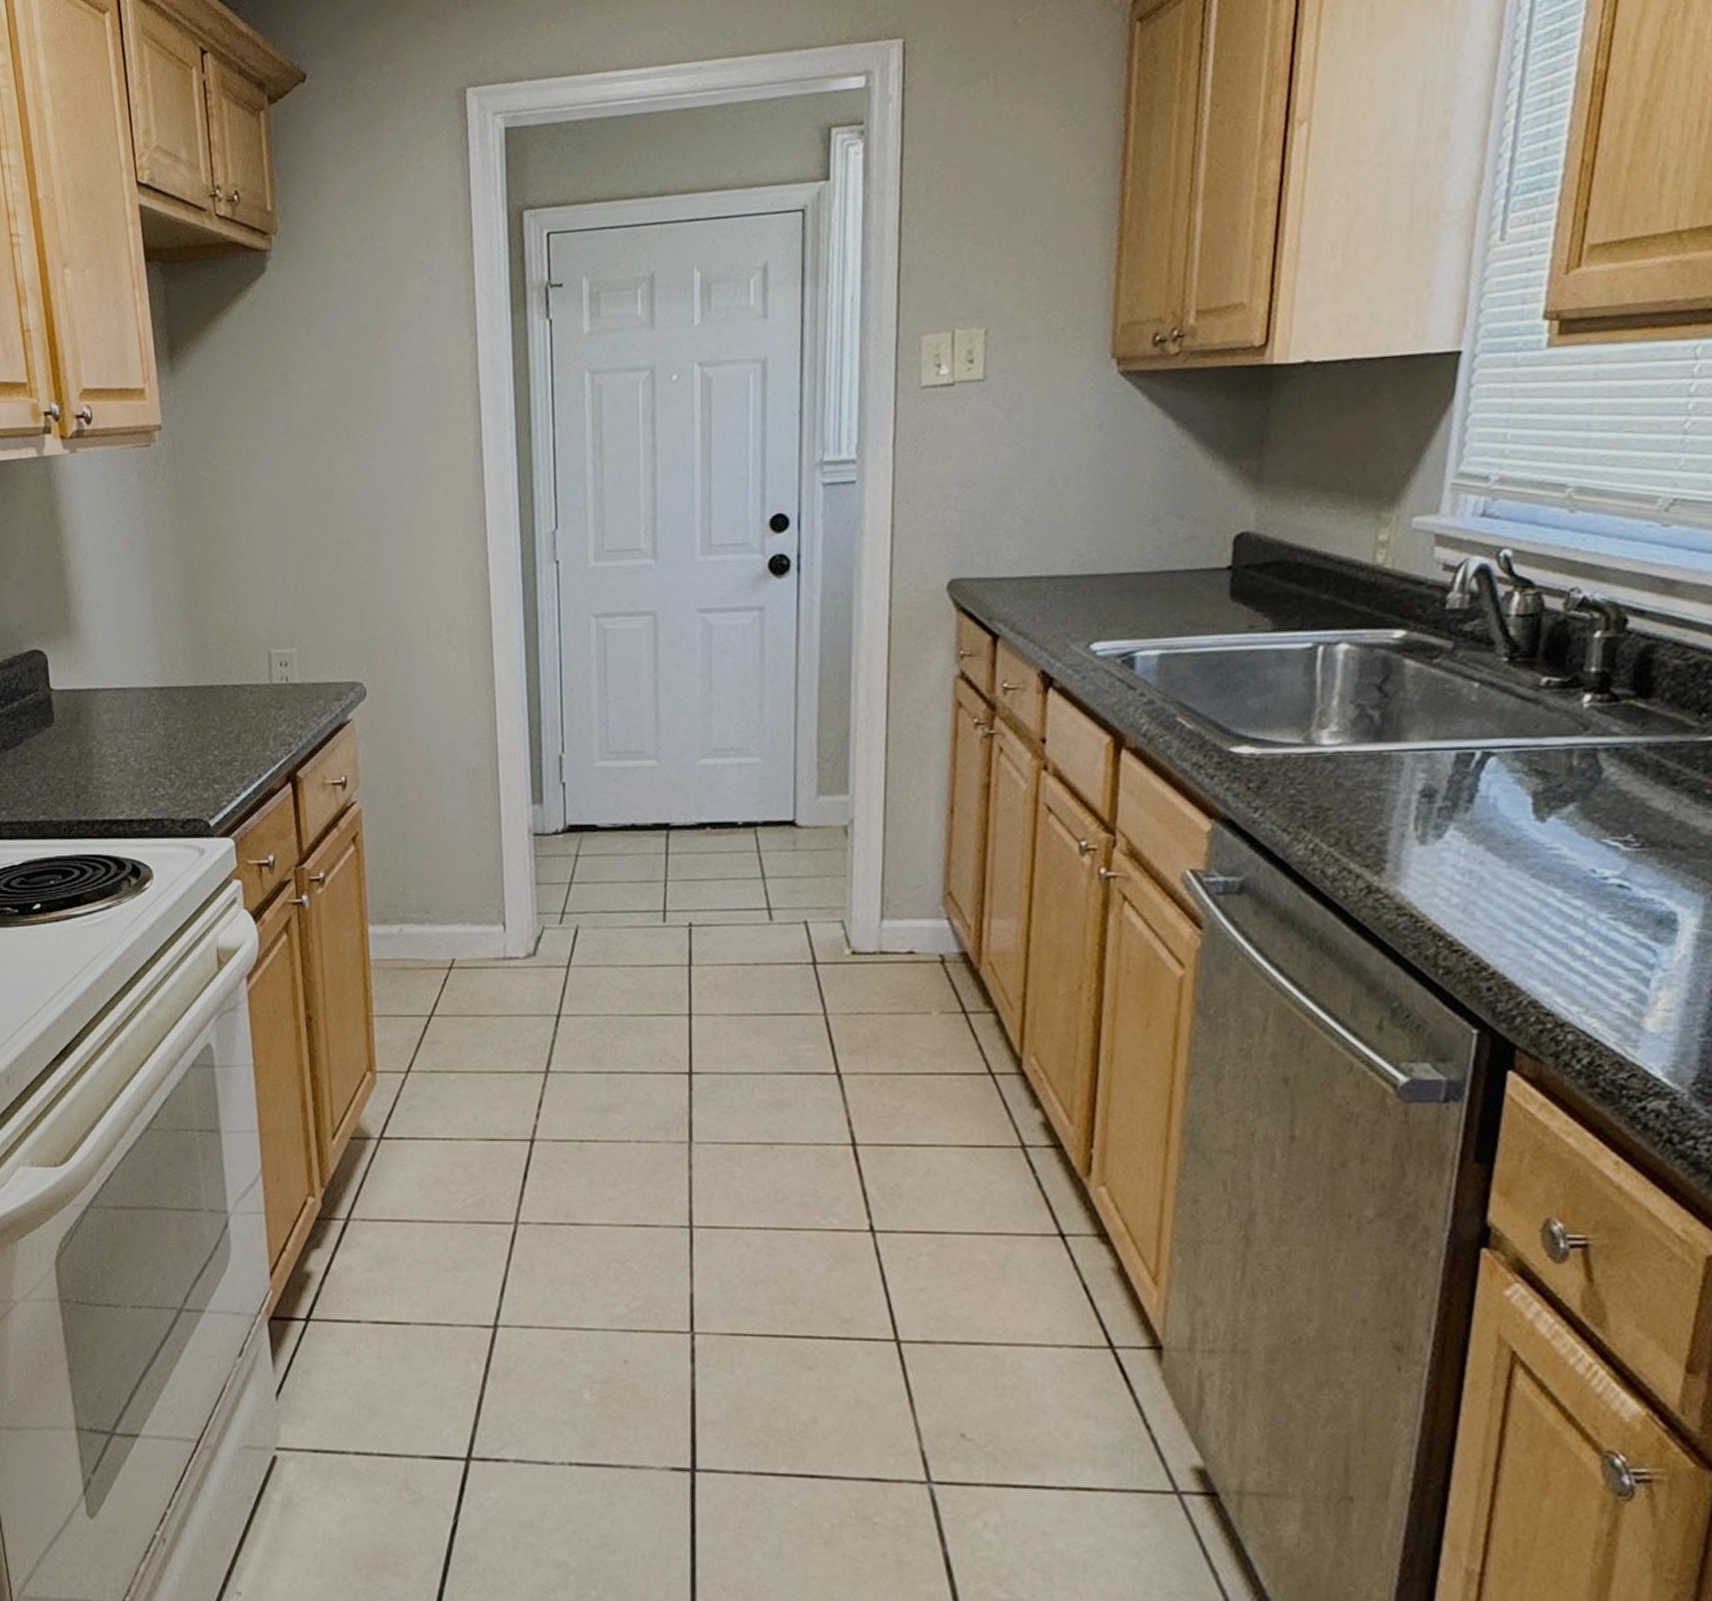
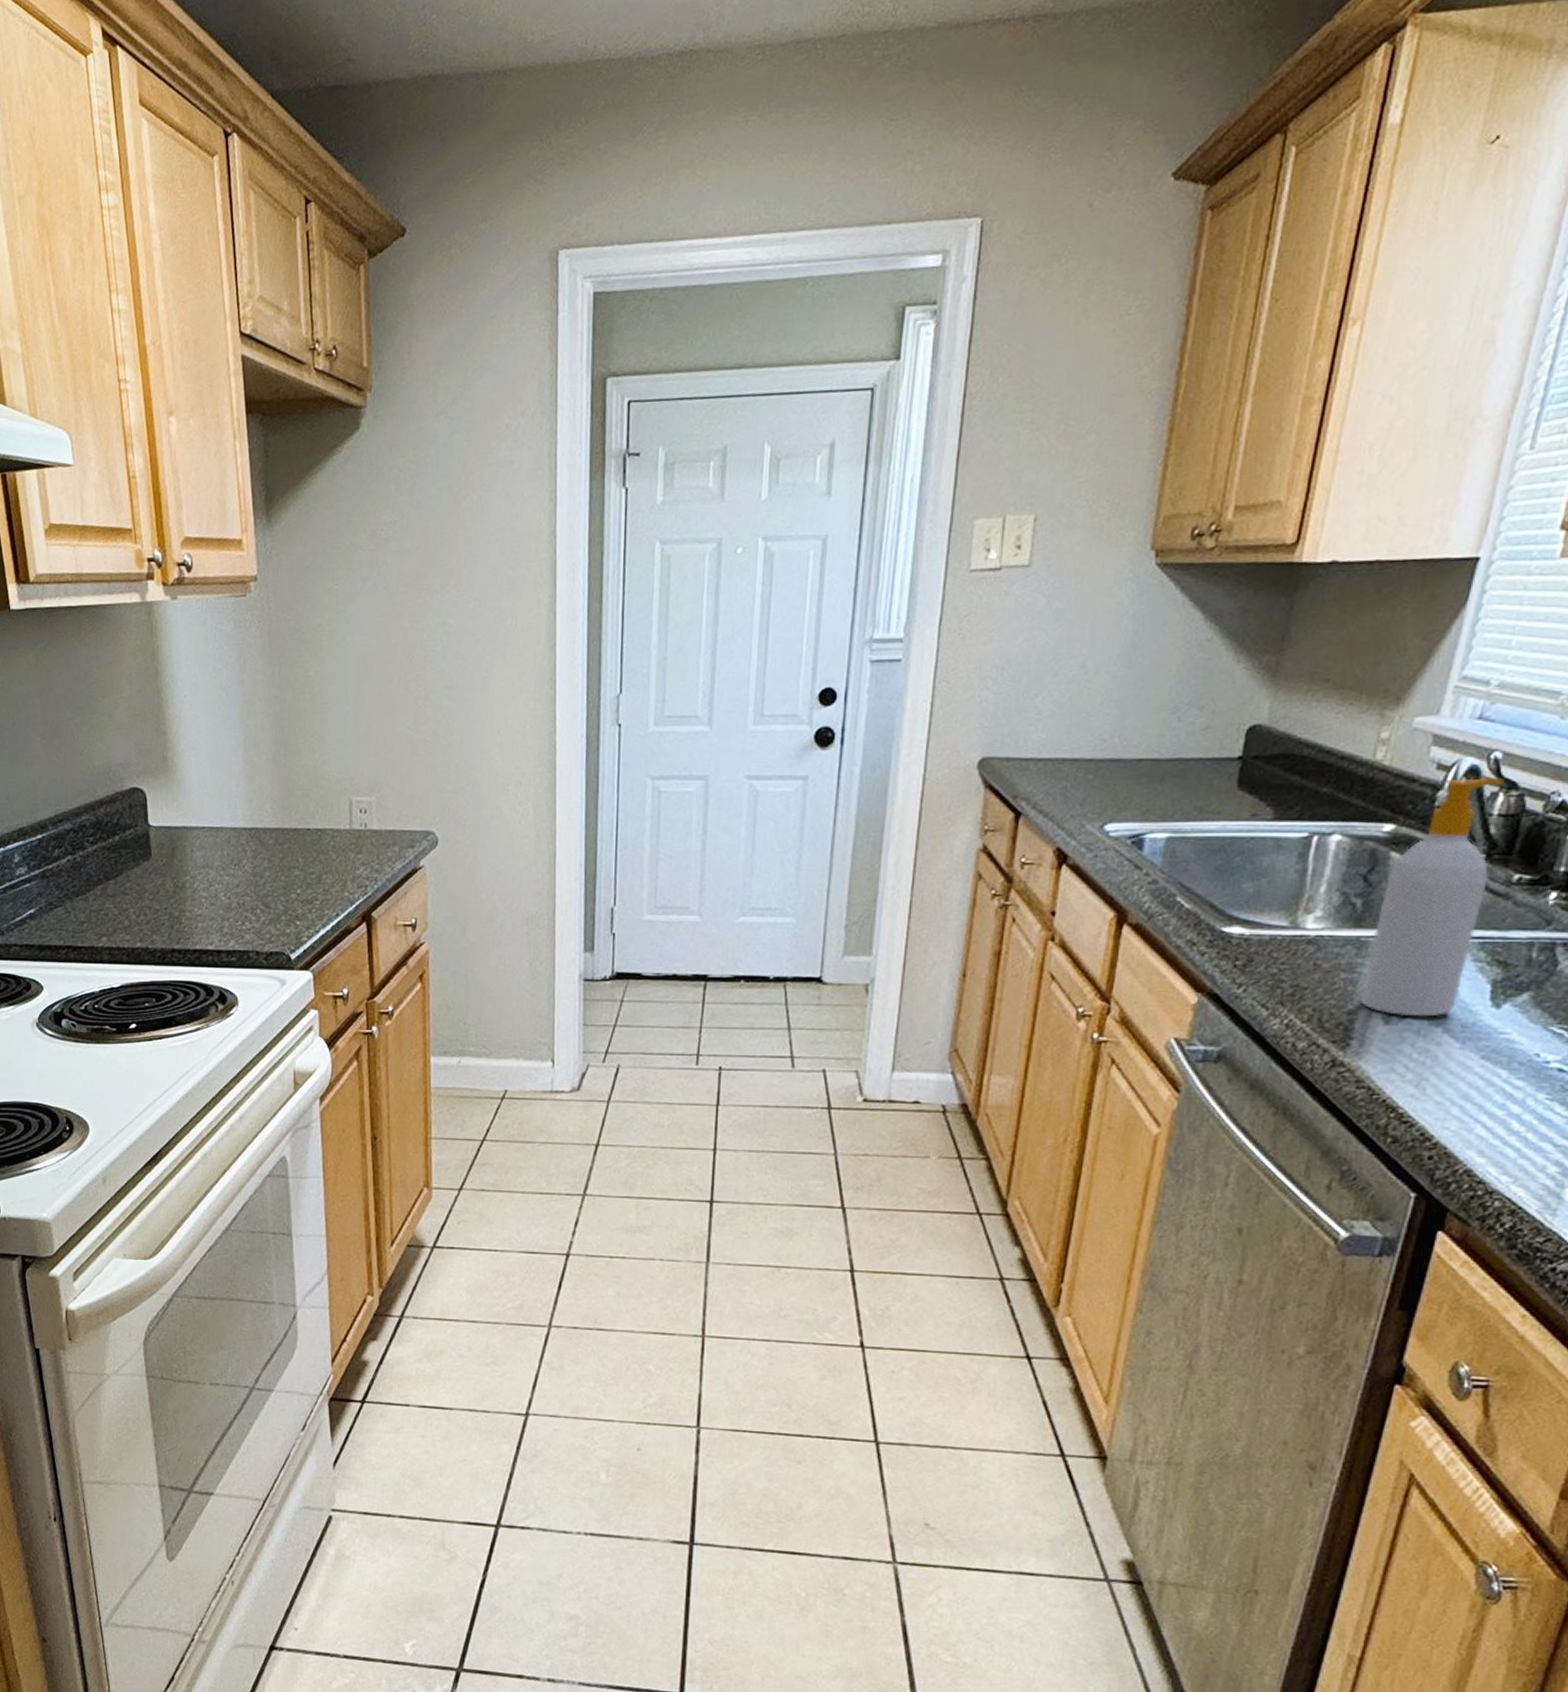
soap bottle: none [1389,575,1518,836] -> present [1359,776,1505,1017]

